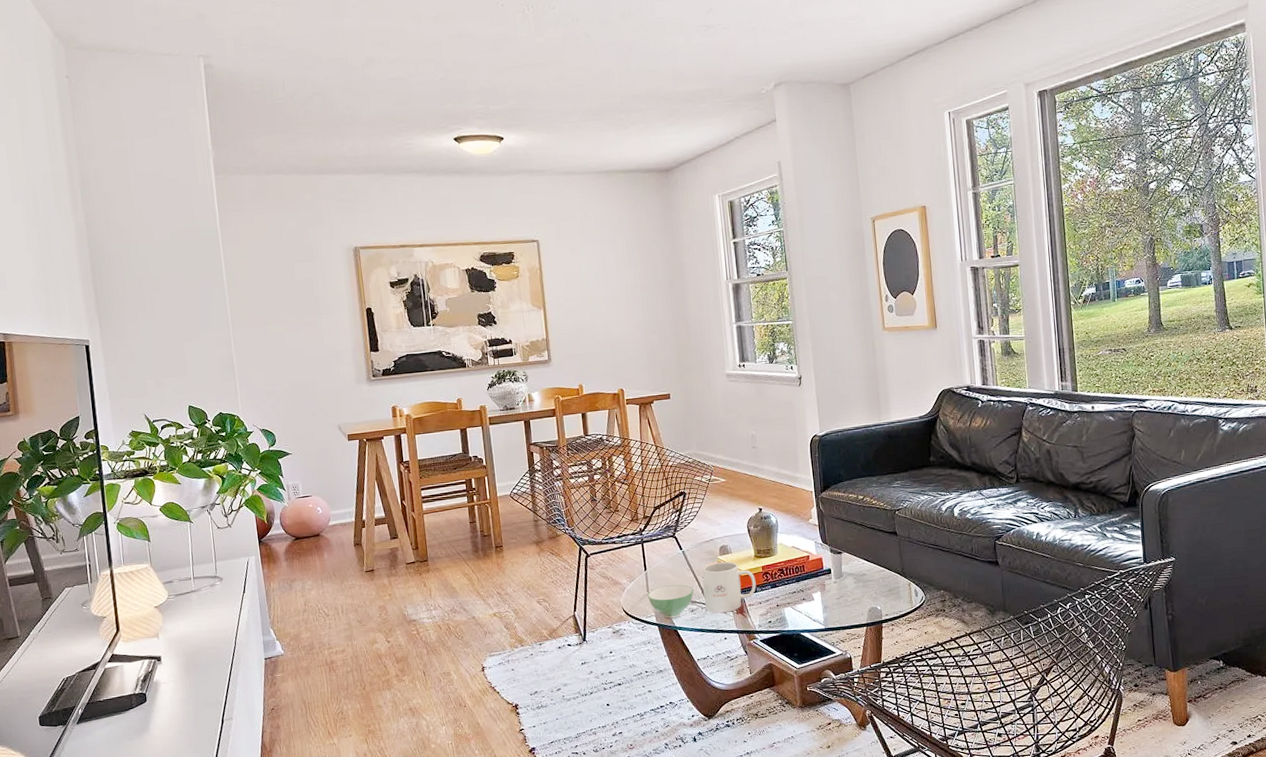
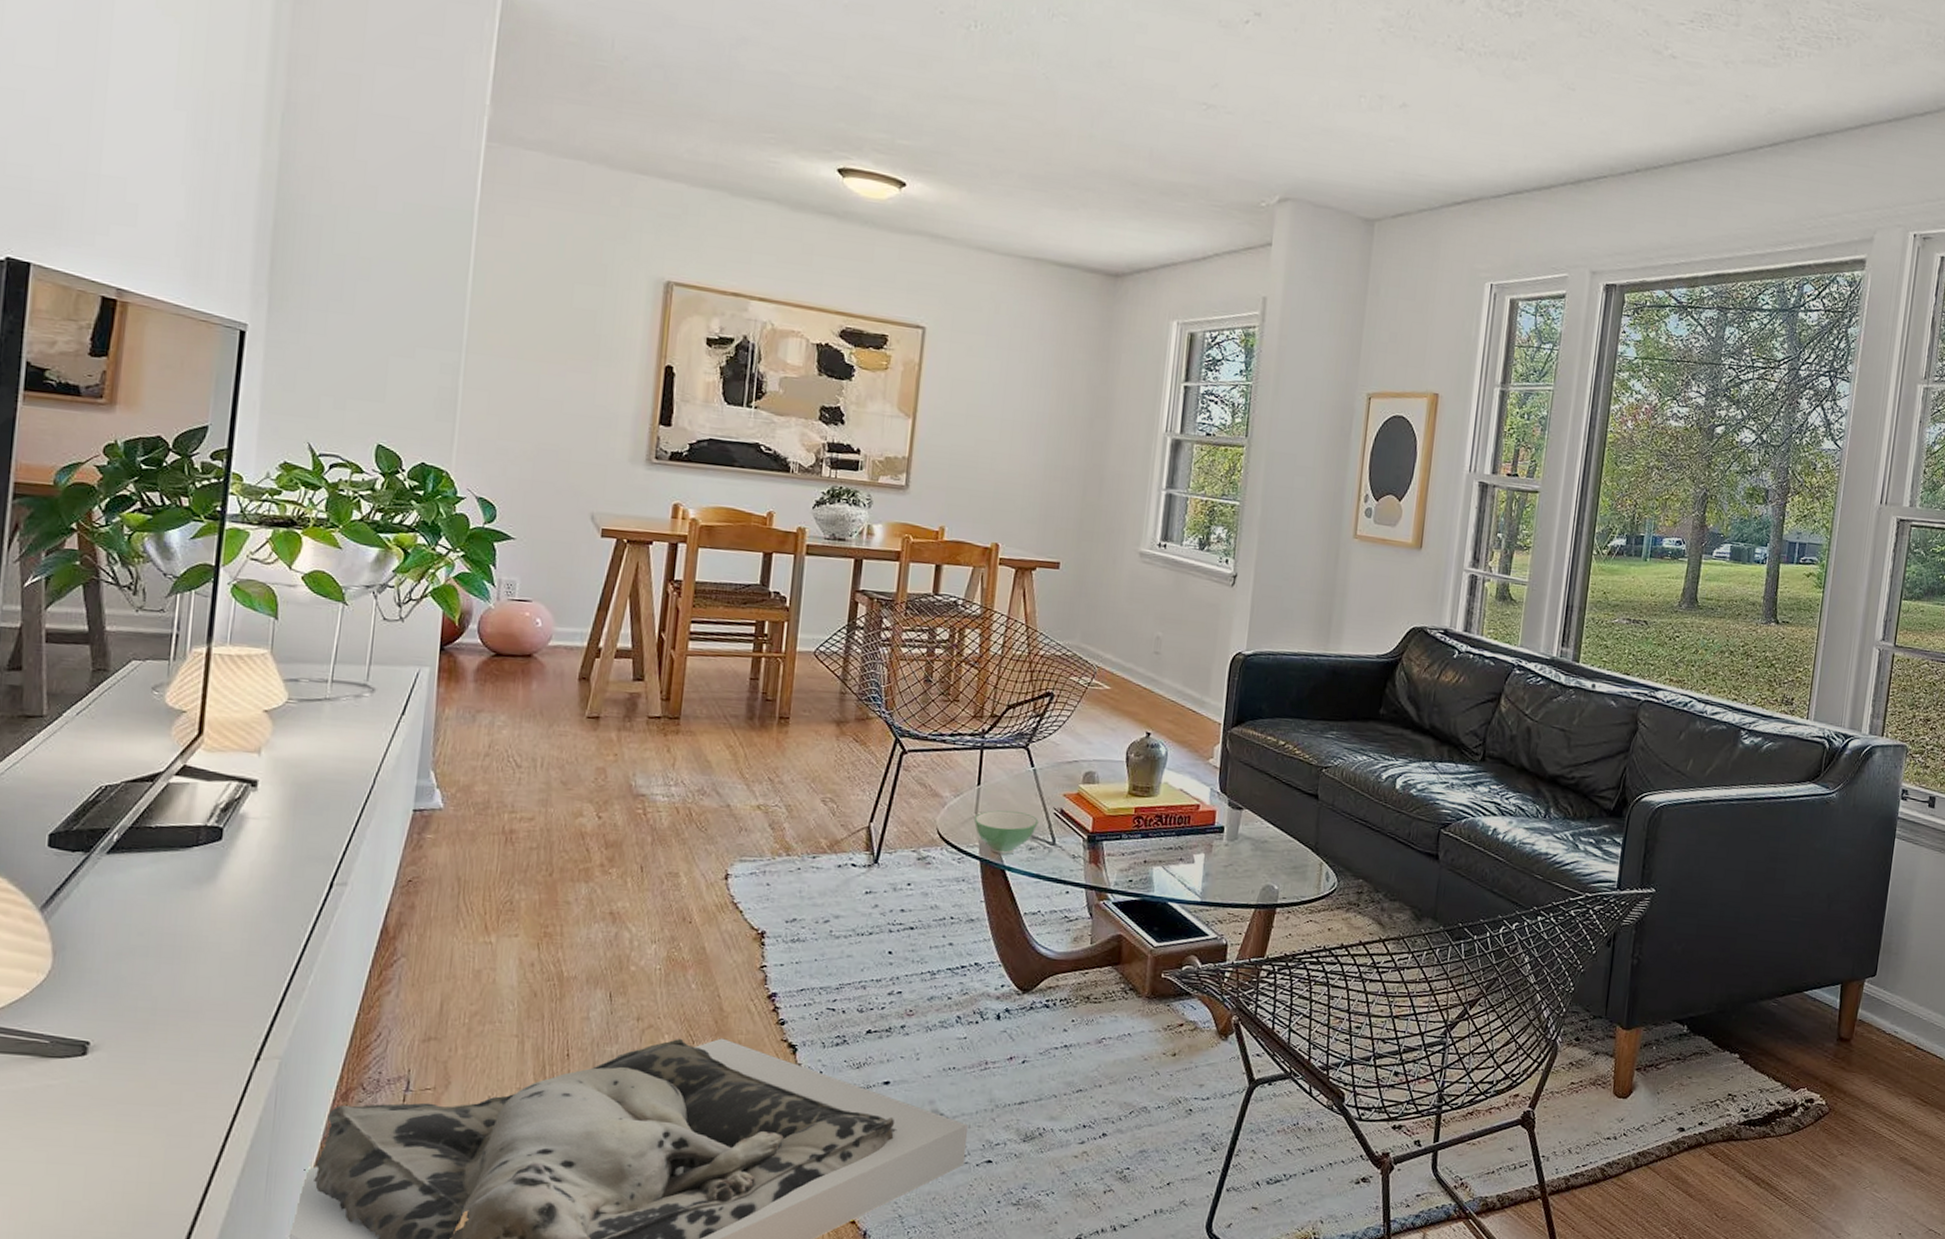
mug: present [702,562,756,614] -> none [1049,792,1123,859]

